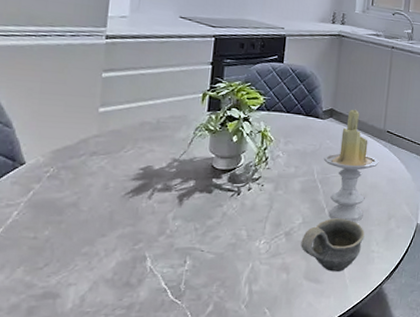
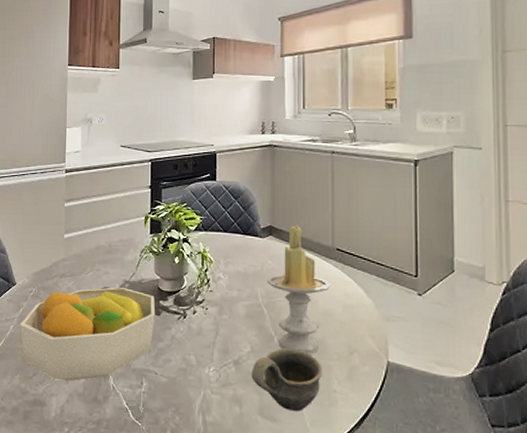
fruit bowl: none [27,166,207,268] -> present [19,287,156,382]

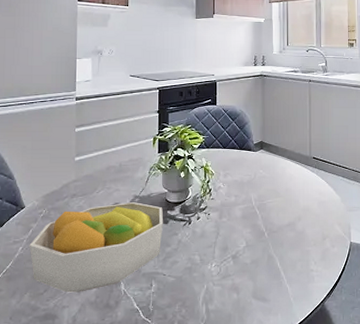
cup: present [251,348,323,411] -> none [247,240,303,290]
candle: present [266,225,331,355] -> none [259,140,309,244]

